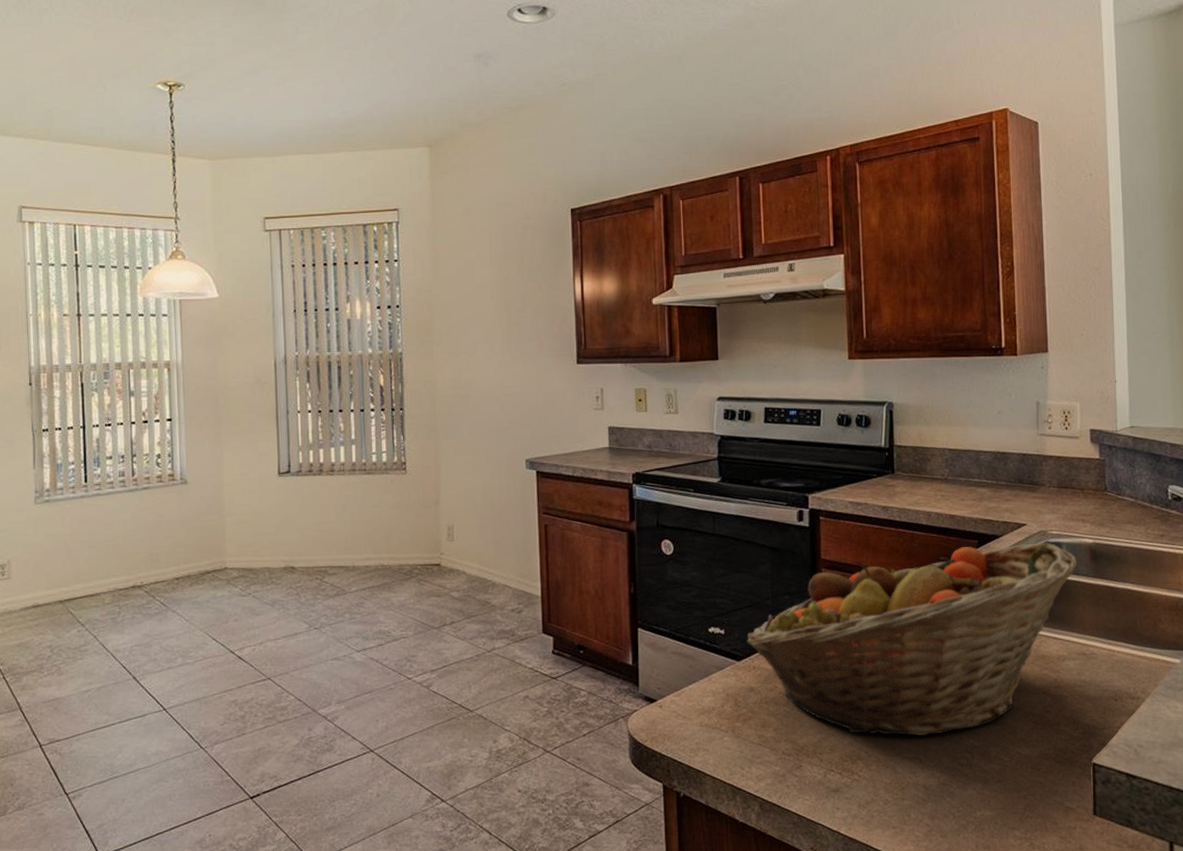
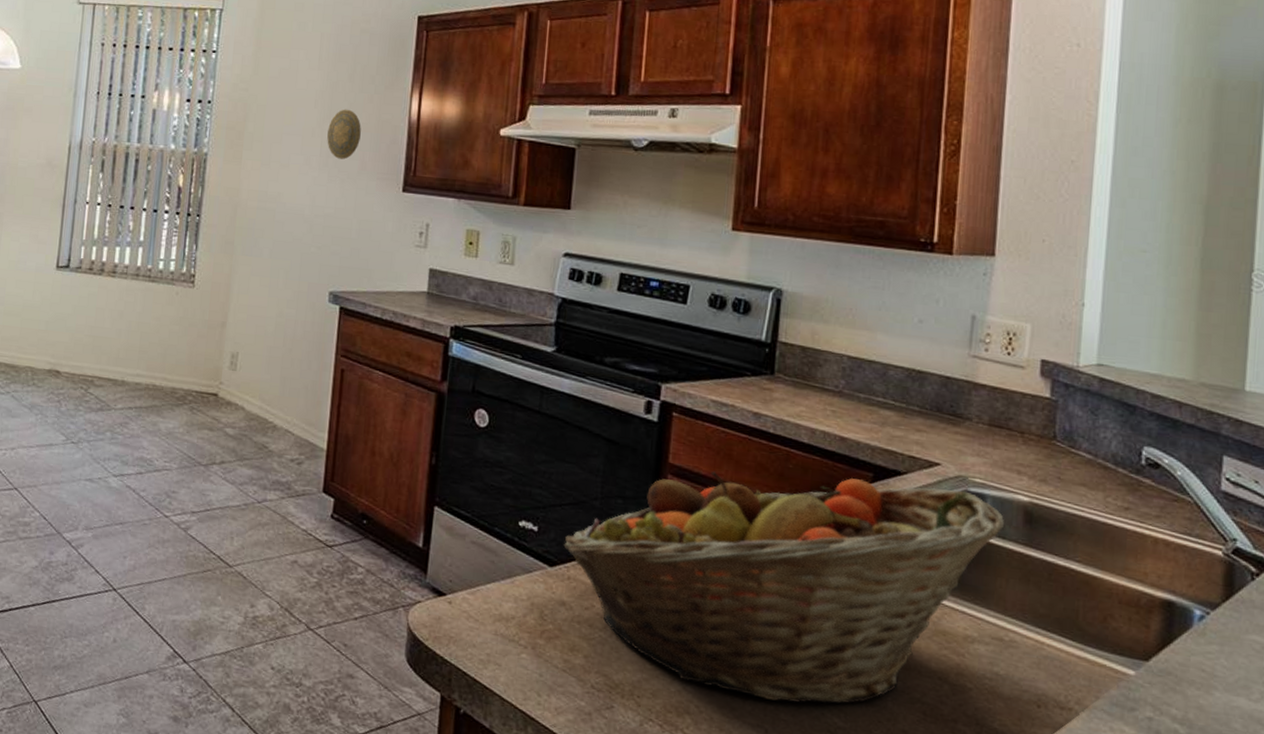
decorative plate: none [506,298,535,343] -> present [327,109,361,159]

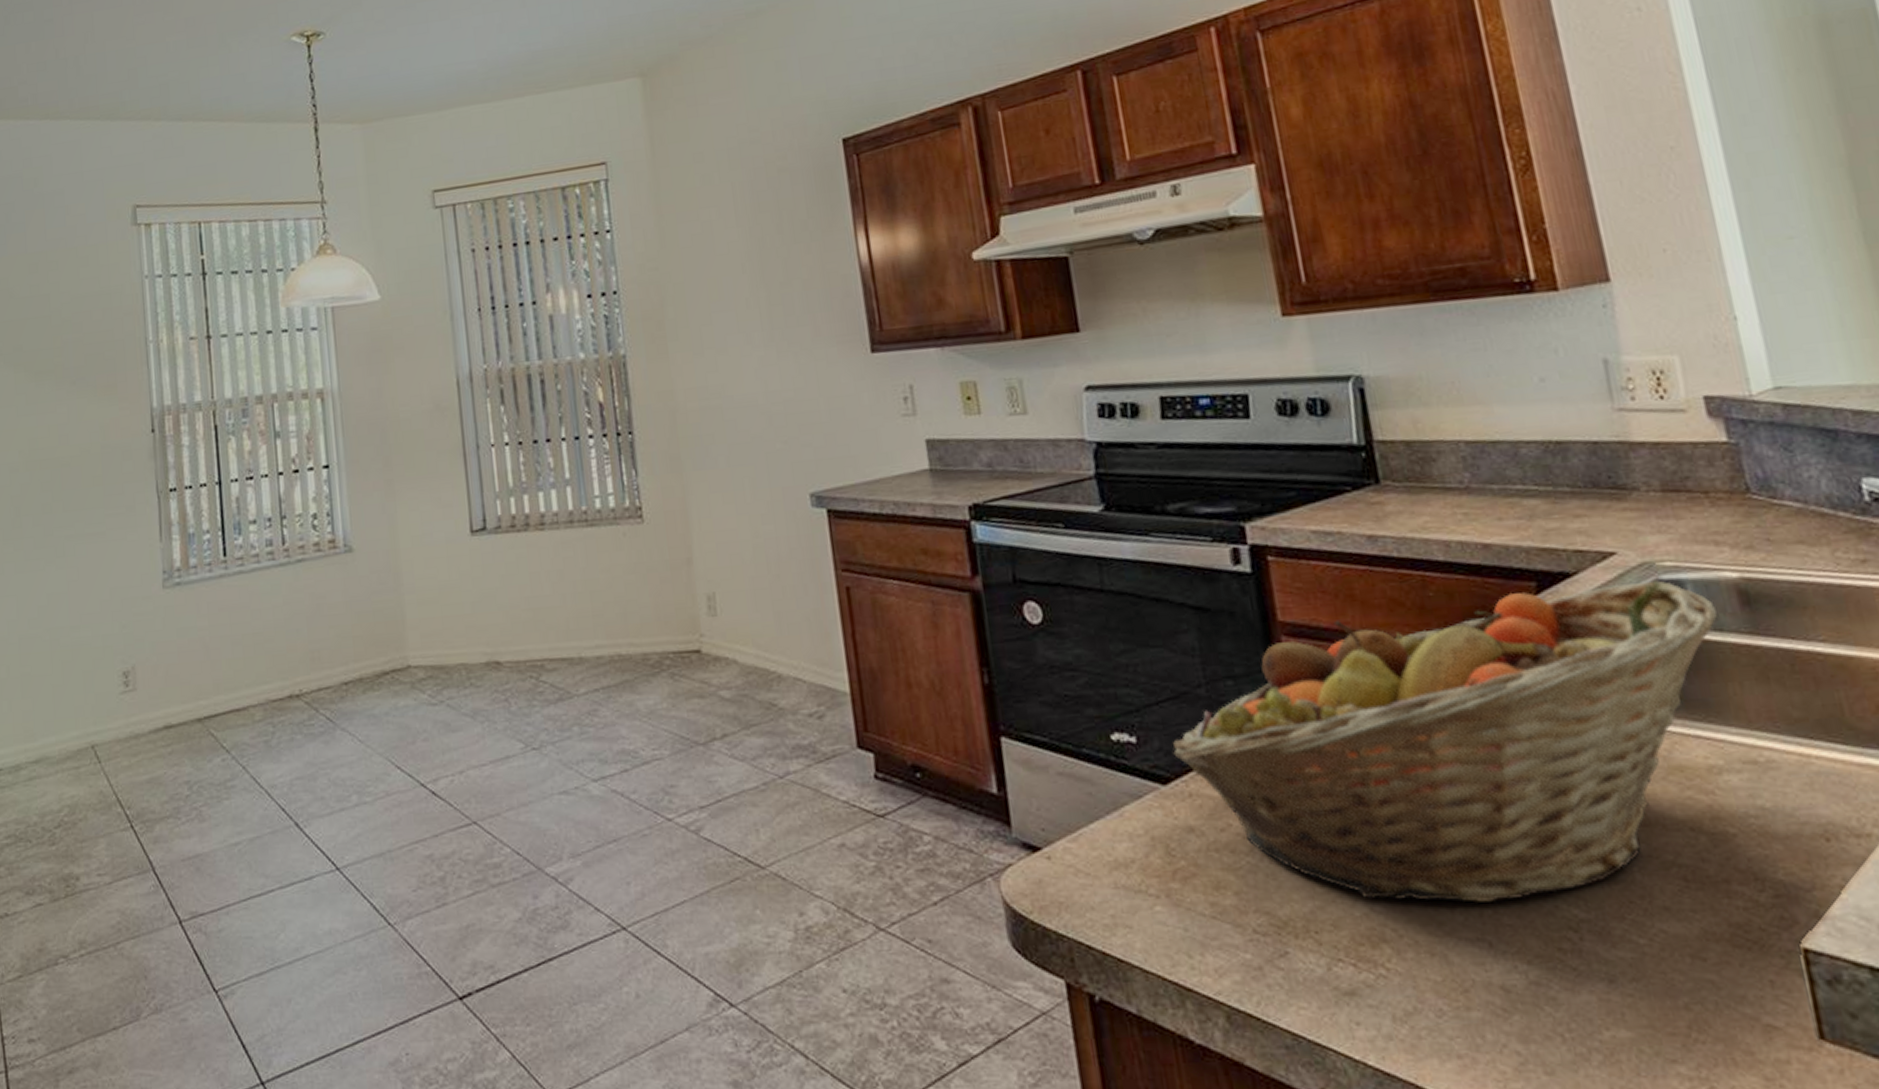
decorative plate: present [327,109,361,159] -> none [764,266,807,329]

